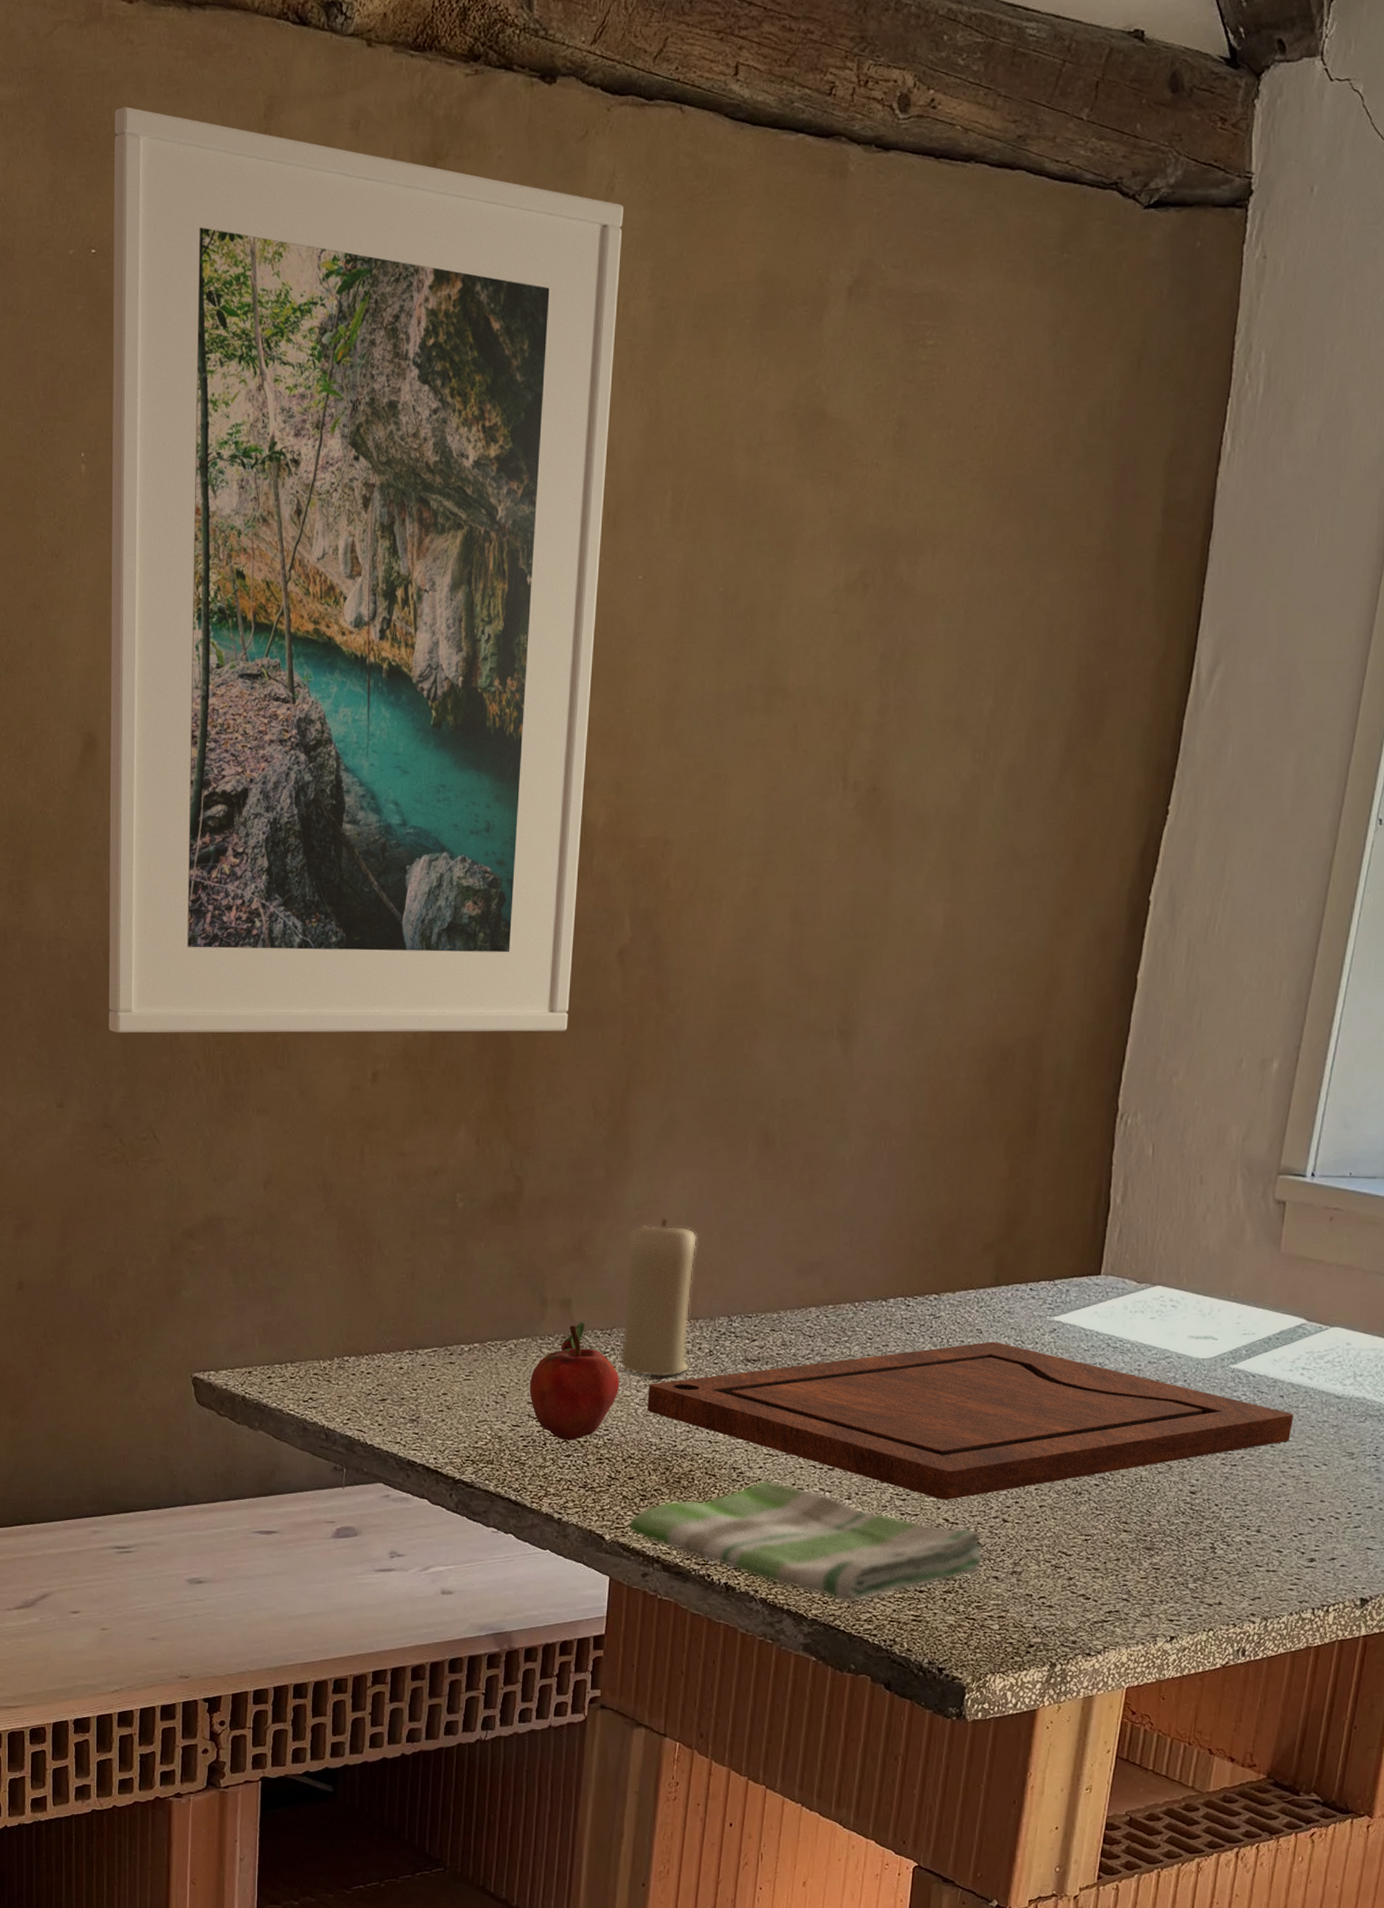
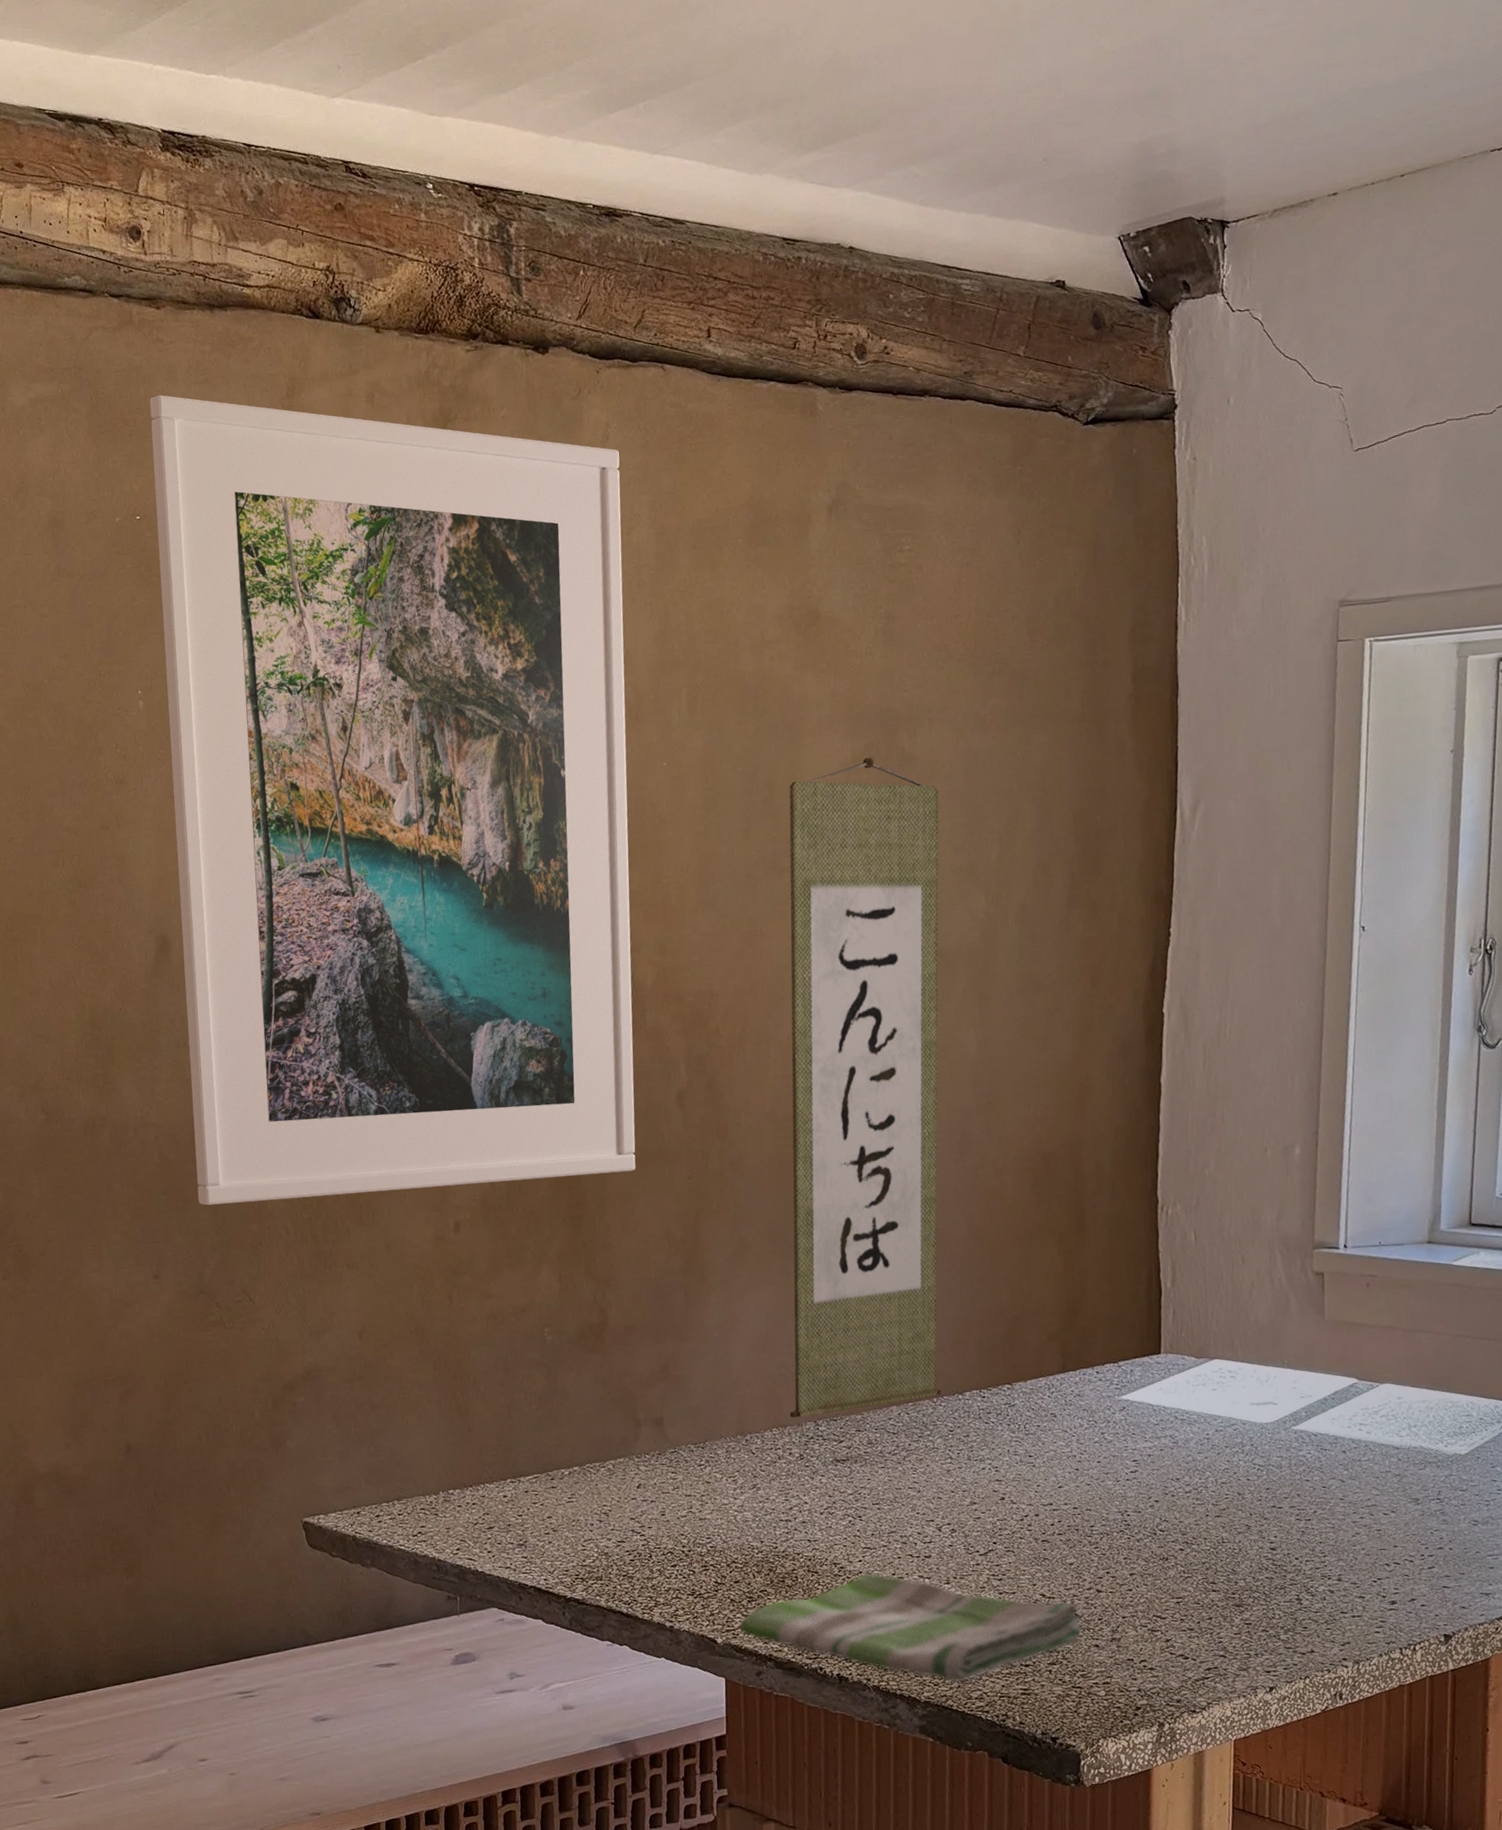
fruit: present [529,1321,620,1440] -> none [630,1437,717,1552]
candle: present [619,1219,698,1378] -> none [712,1335,783,1485]
cutting board: present [647,1341,1294,1500] -> none [745,1423,1358,1577]
wall scroll: none [703,585,934,1310] -> present [789,757,942,1418]

